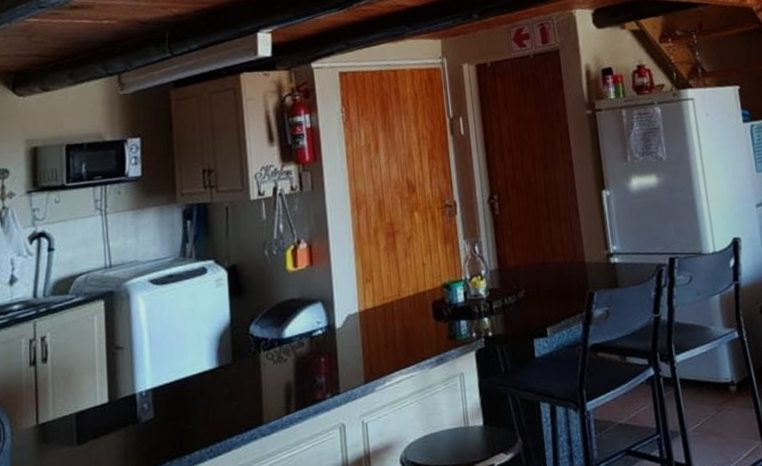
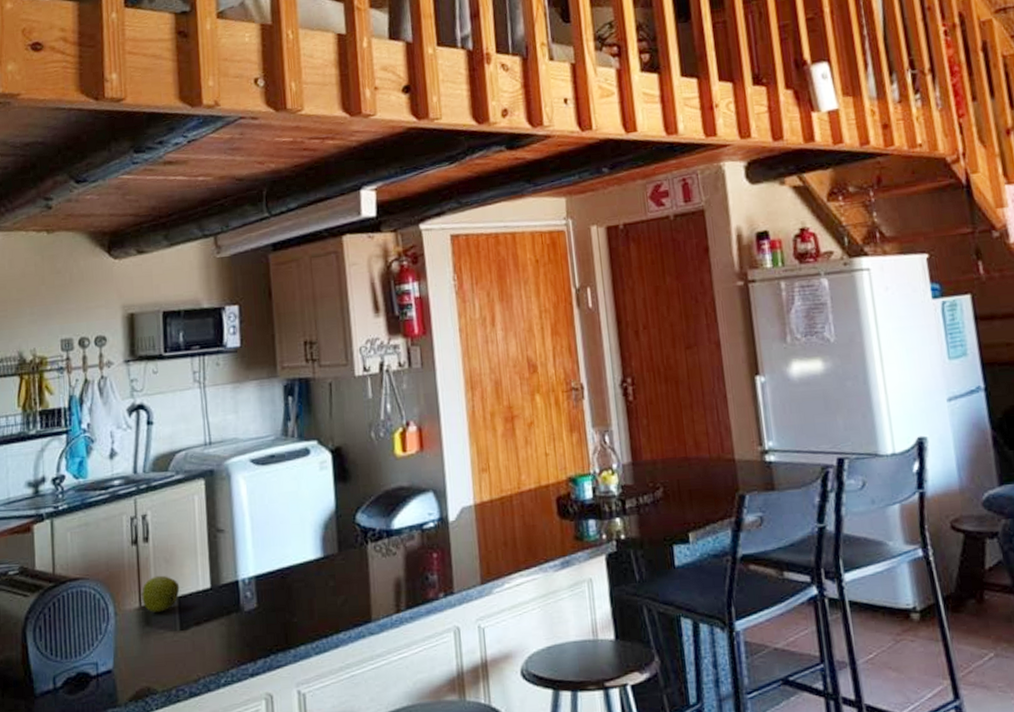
apple: none [38,393,78,429] -> present [141,575,180,612]

